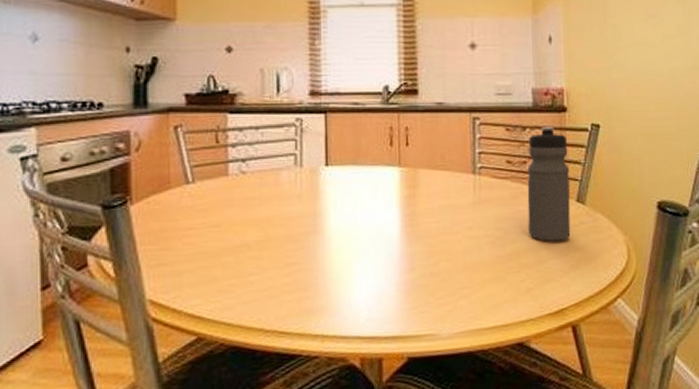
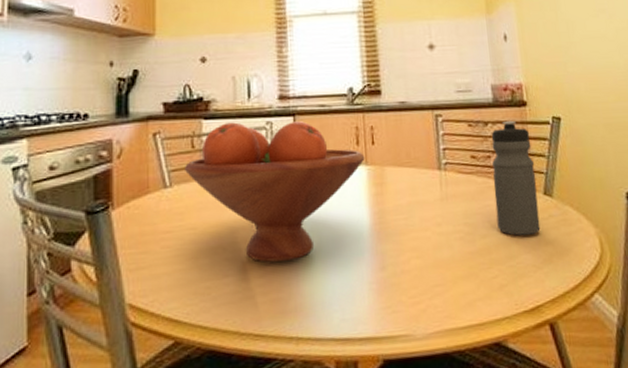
fruit bowl: none [209,117,398,262] -> present [185,121,365,263]

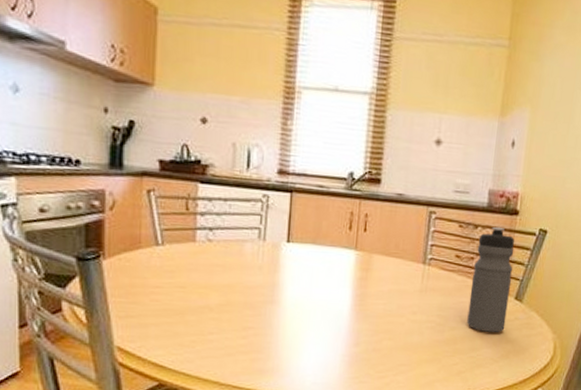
fruit bowl: present [185,121,365,263] -> none [178,189,356,328]

